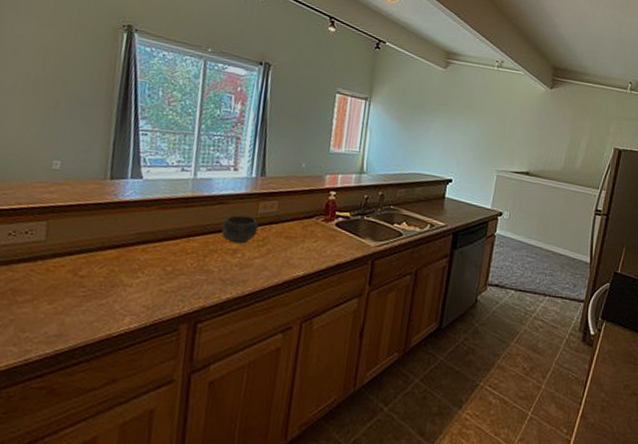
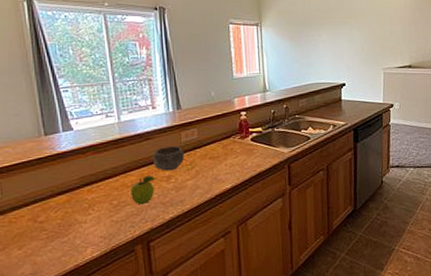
fruit: none [188,244,221,277] -> present [131,175,156,204]

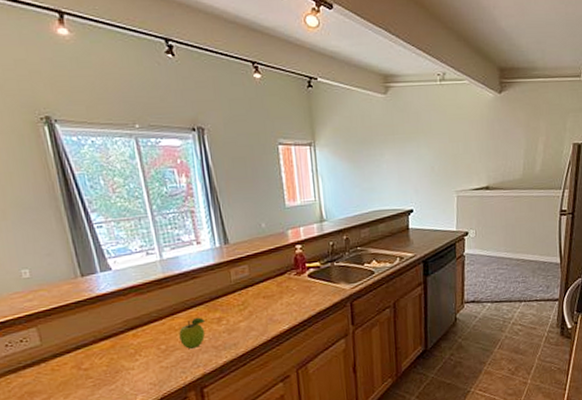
bowl: present [152,146,185,171] -> none [200,285,236,313]

